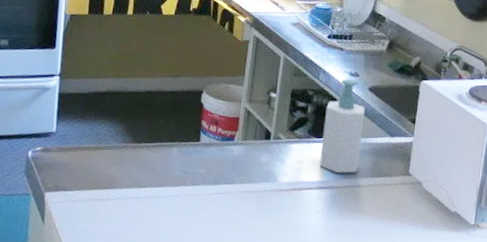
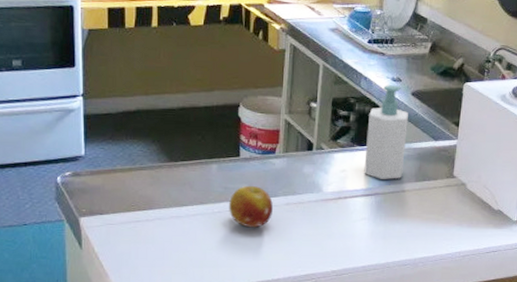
fruit: none [186,170,229,214] -> present [229,185,273,228]

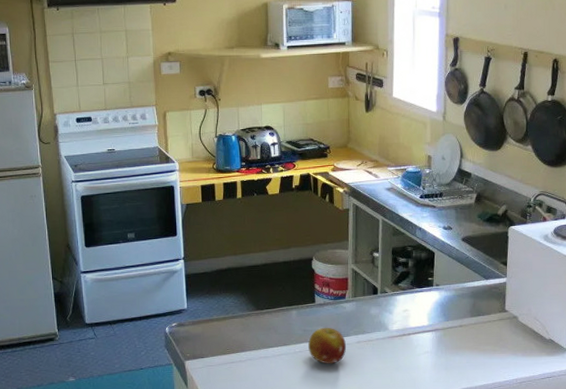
soap bottle: present [364,85,408,179] -> none [424,233,460,316]

